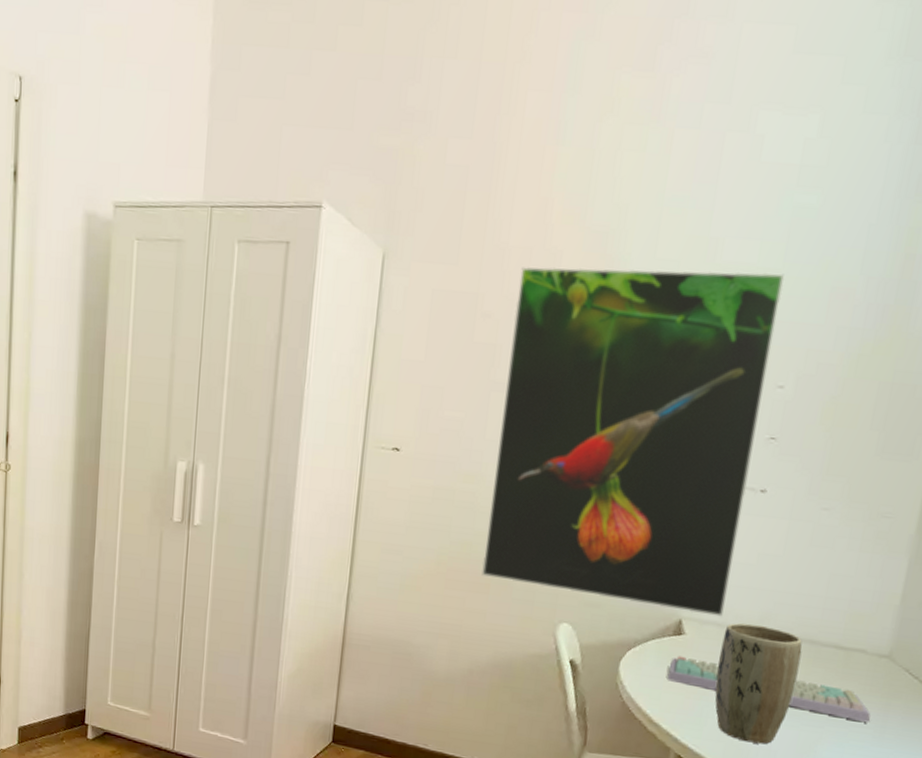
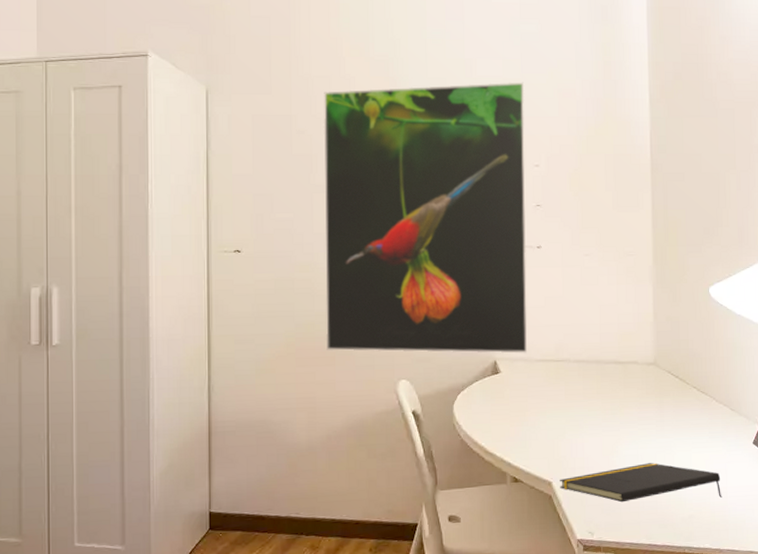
keyboard: present [667,656,871,724] -> none [493,391,652,421]
plant pot: present [714,623,803,744] -> none [530,354,592,455]

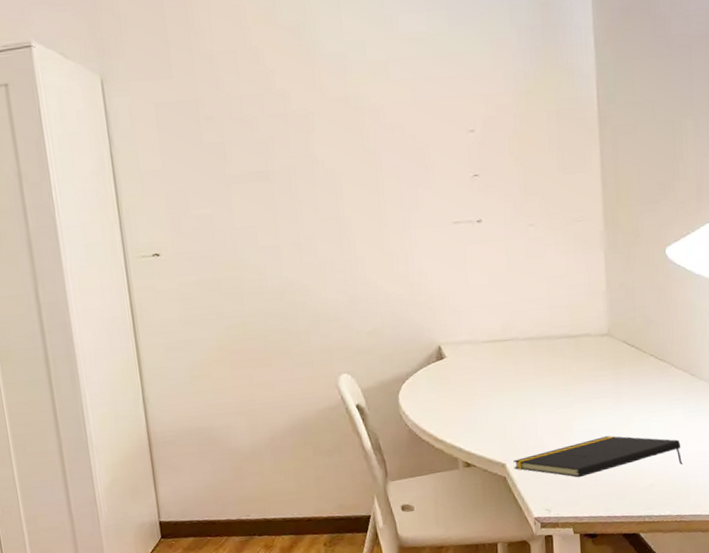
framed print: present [323,82,528,354] -> none [230,36,472,350]

